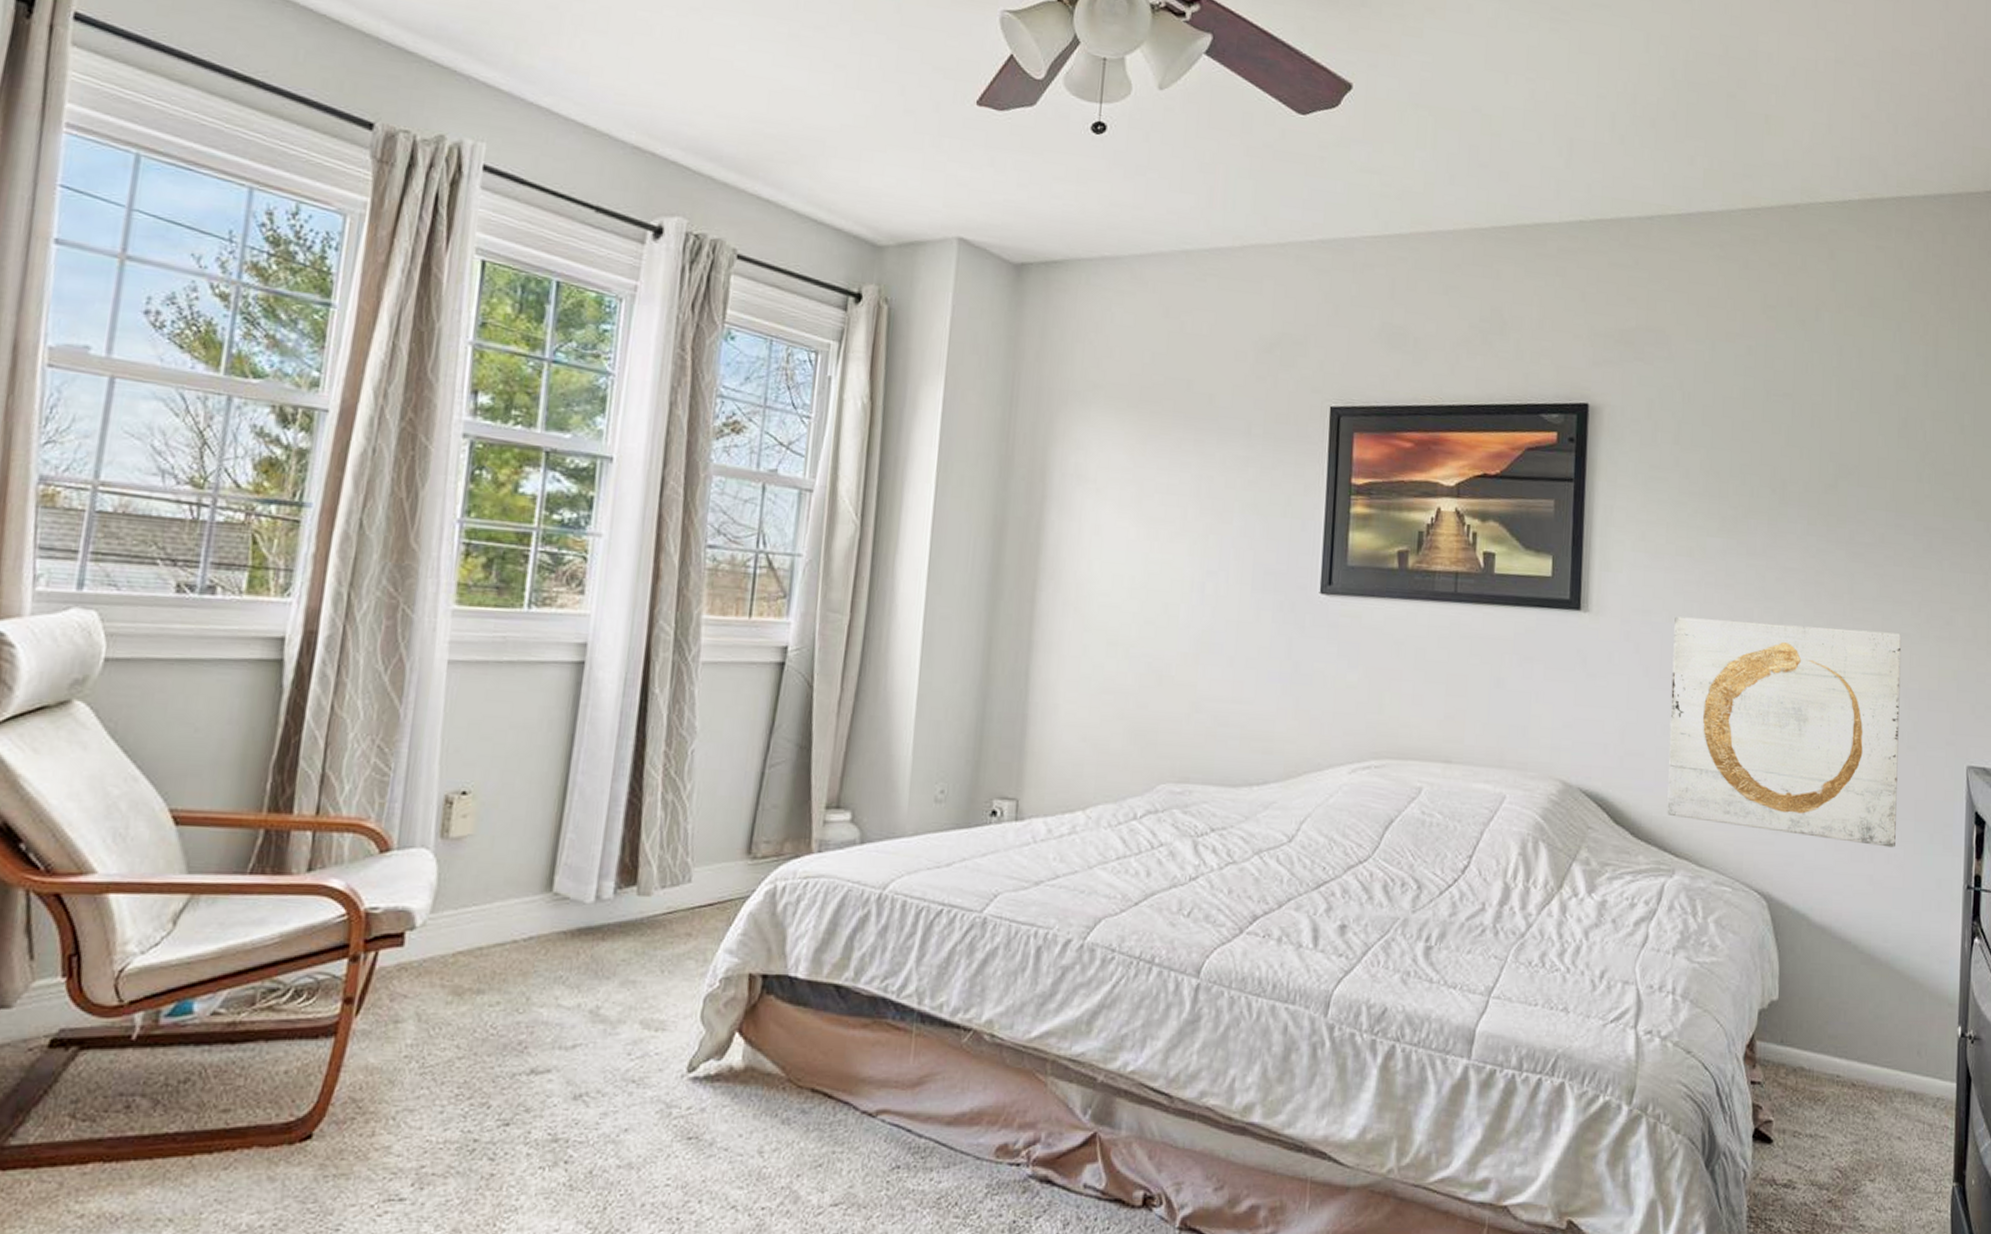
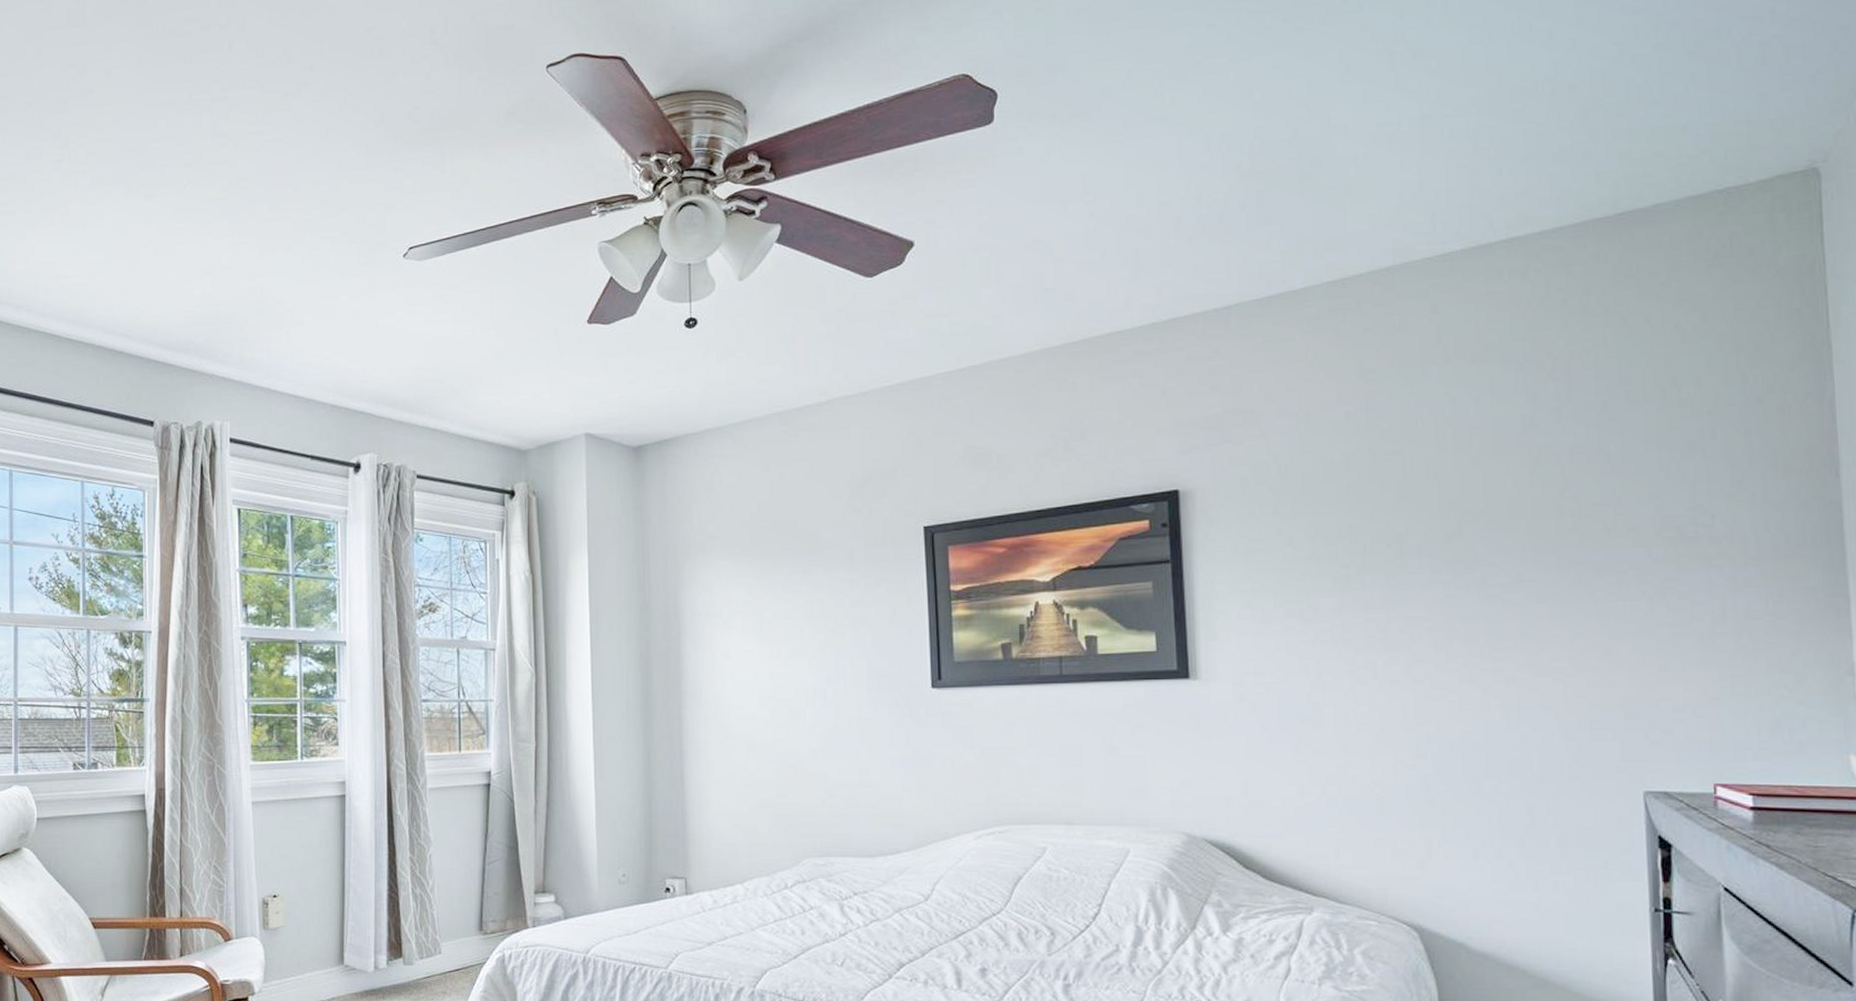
wall art: present [1667,616,1902,848] -> none [1290,668,1563,876]

